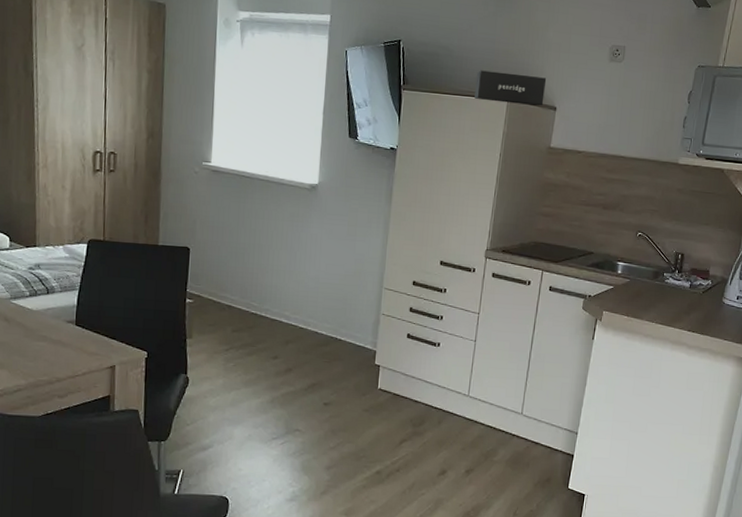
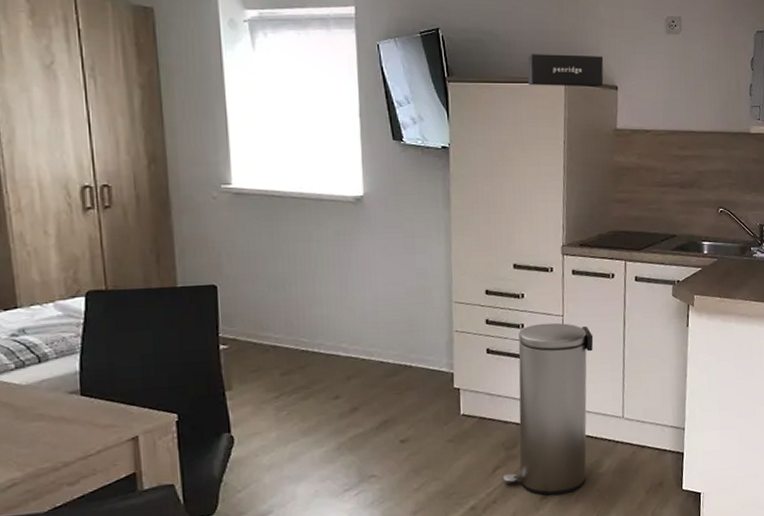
pedal bin: none [408,317,504,474] -> present [503,322,594,496]

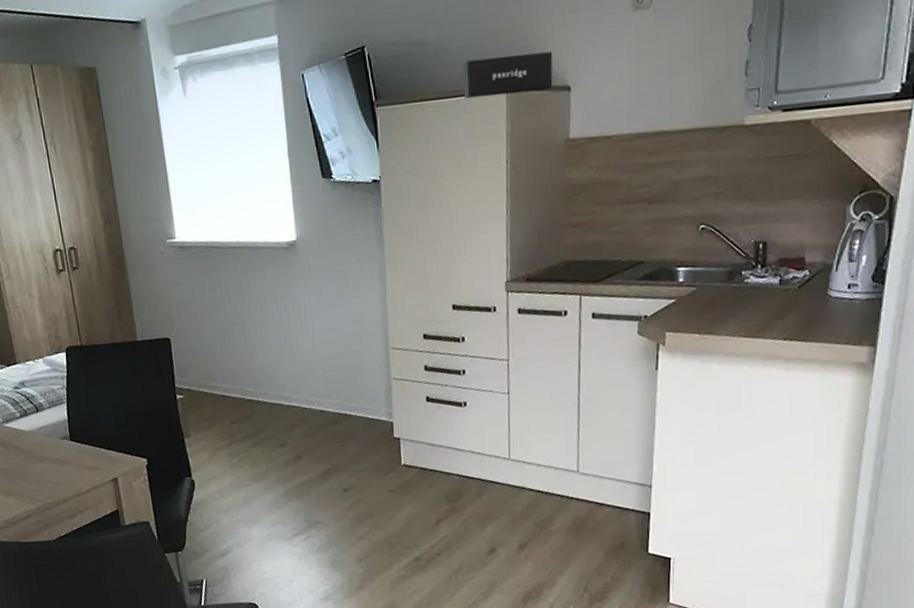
pedal bin: present [503,322,594,496] -> none [447,368,544,552]

